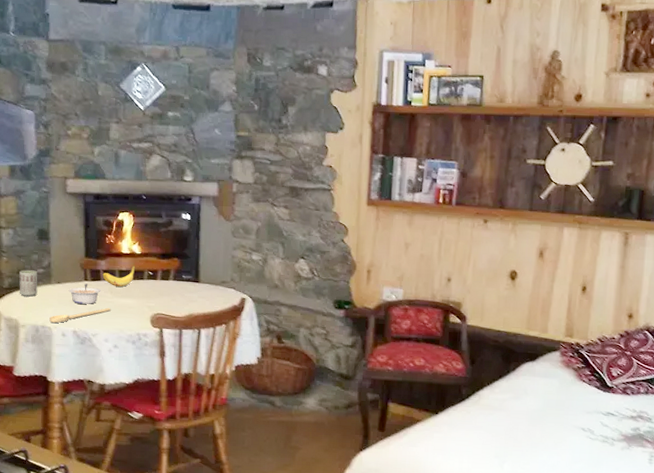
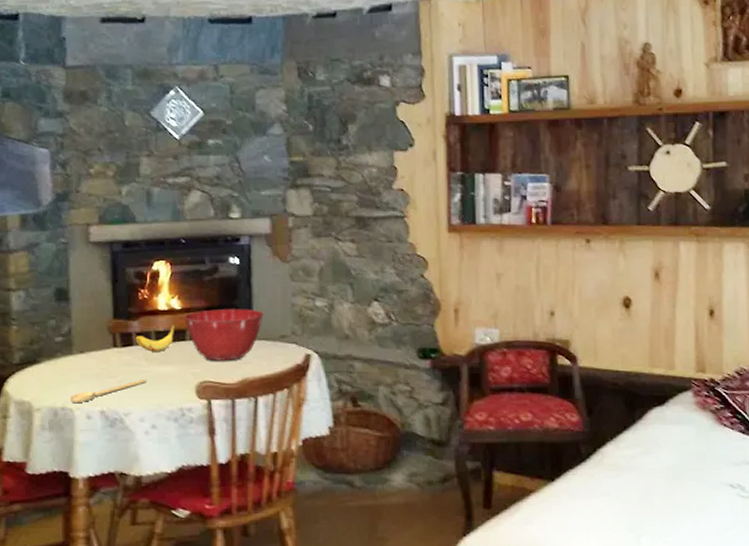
cup: present [19,270,38,297] -> none [32,339,56,372]
legume: present [68,284,101,304] -> none [93,351,134,376]
mixing bowl: none [142,256,209,299] -> present [183,309,264,361]

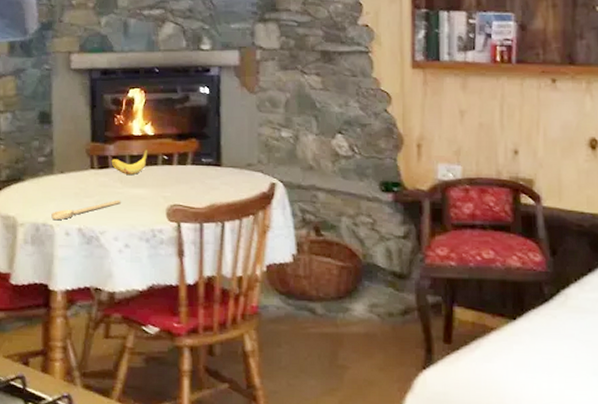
mixing bowl: present [183,309,264,361] -> none [156,136,232,186]

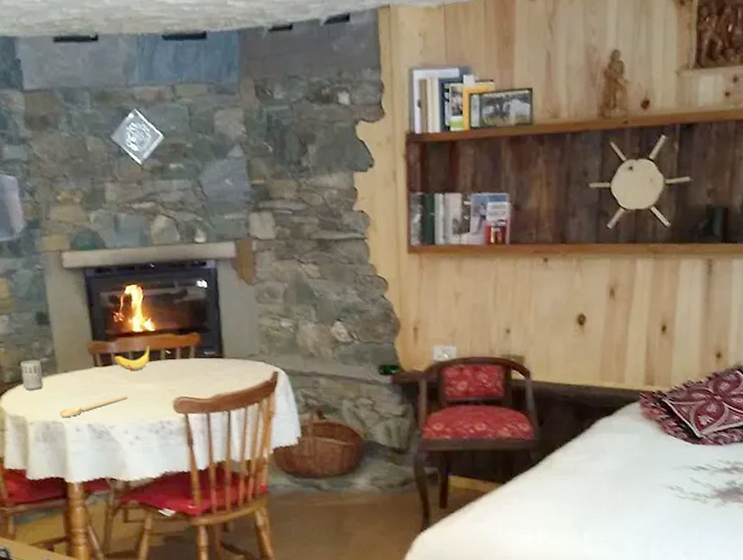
cup: none [17,159,39,190] -> present [21,360,44,390]

